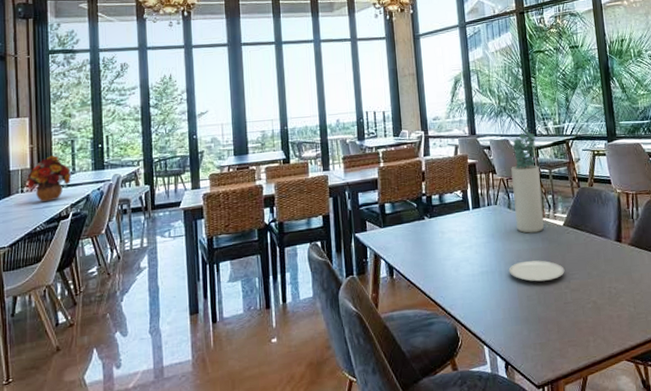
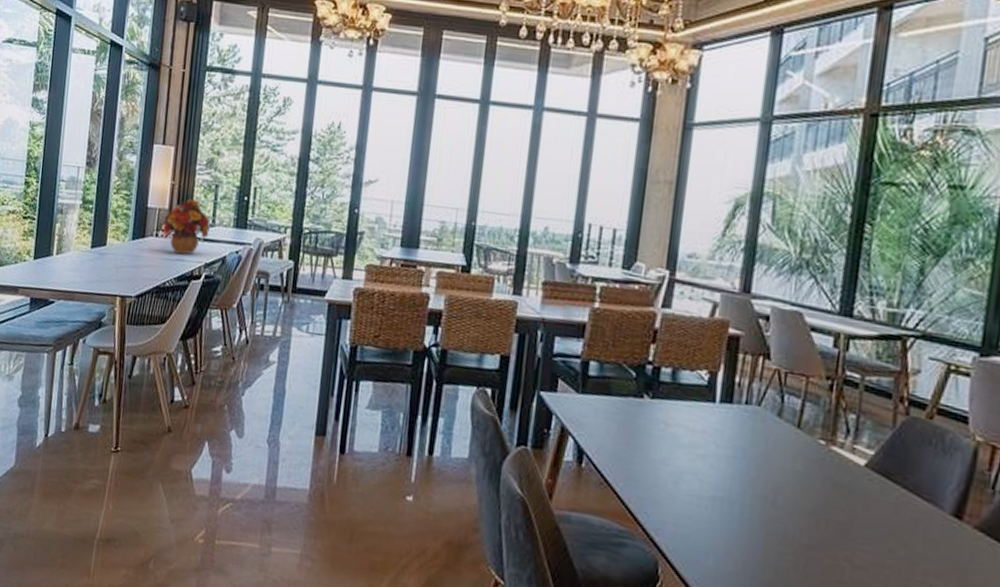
plate: present [508,260,565,282] -> none [756,499,851,543]
vase: present [511,122,545,234] -> none [785,293,851,466]

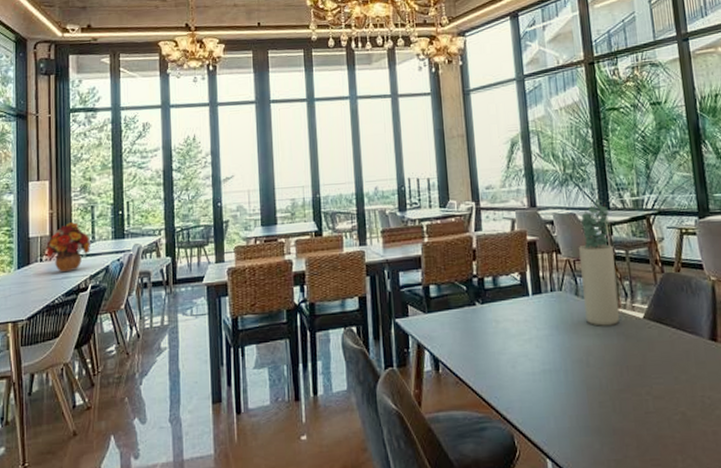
vase: none [785,293,851,466] -> present [579,193,620,326]

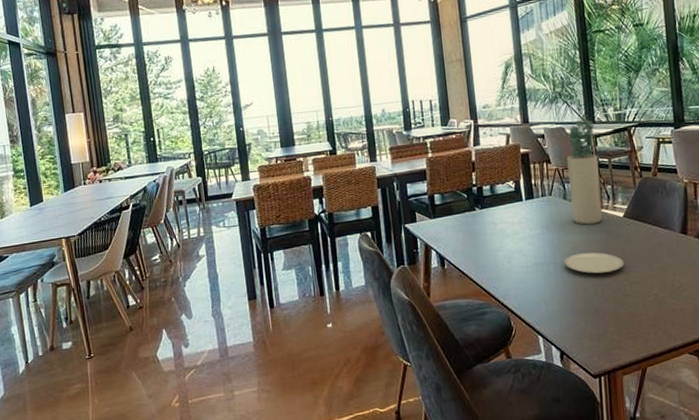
flower arrangement: present [46,222,90,273] -> none [88,149,128,194]
plate: none [576,359,646,385] -> present [564,252,624,274]

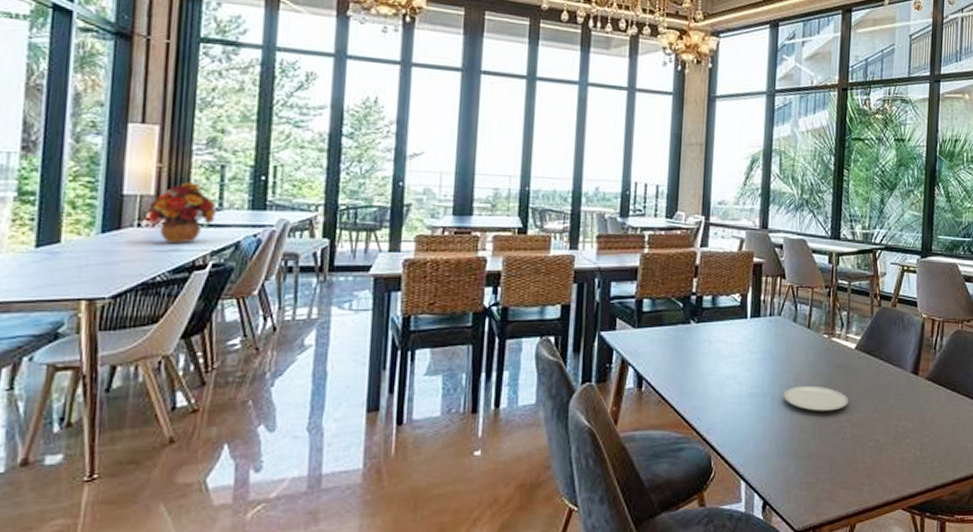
flower arrangement: none [88,149,128,194] -> present [148,182,216,244]
vase: present [567,109,603,225] -> none [800,222,839,354]

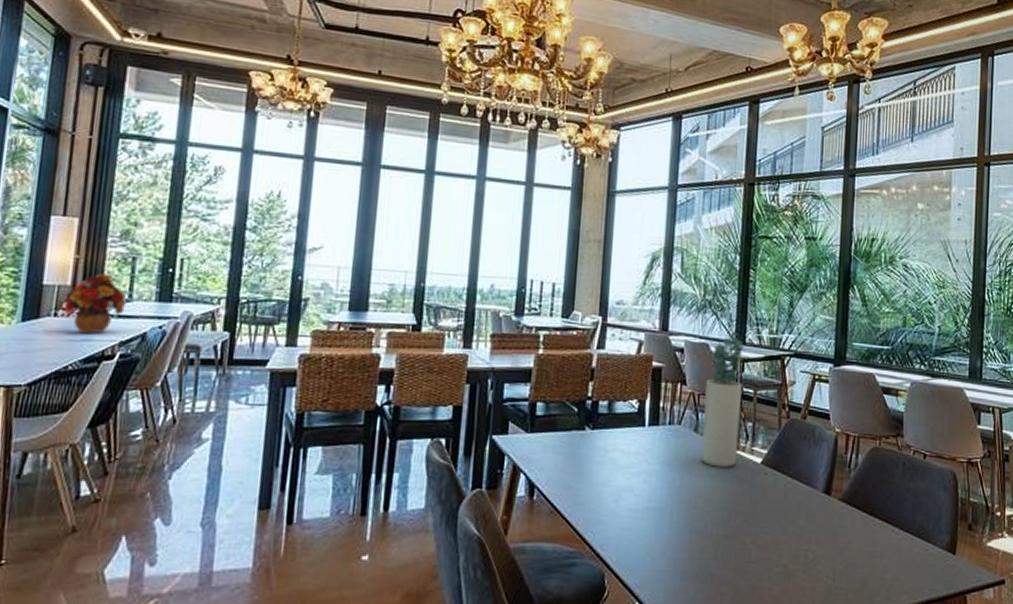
plate: present [783,385,849,411] -> none [682,501,754,531]
vase: none [800,222,839,354] -> present [701,325,744,468]

